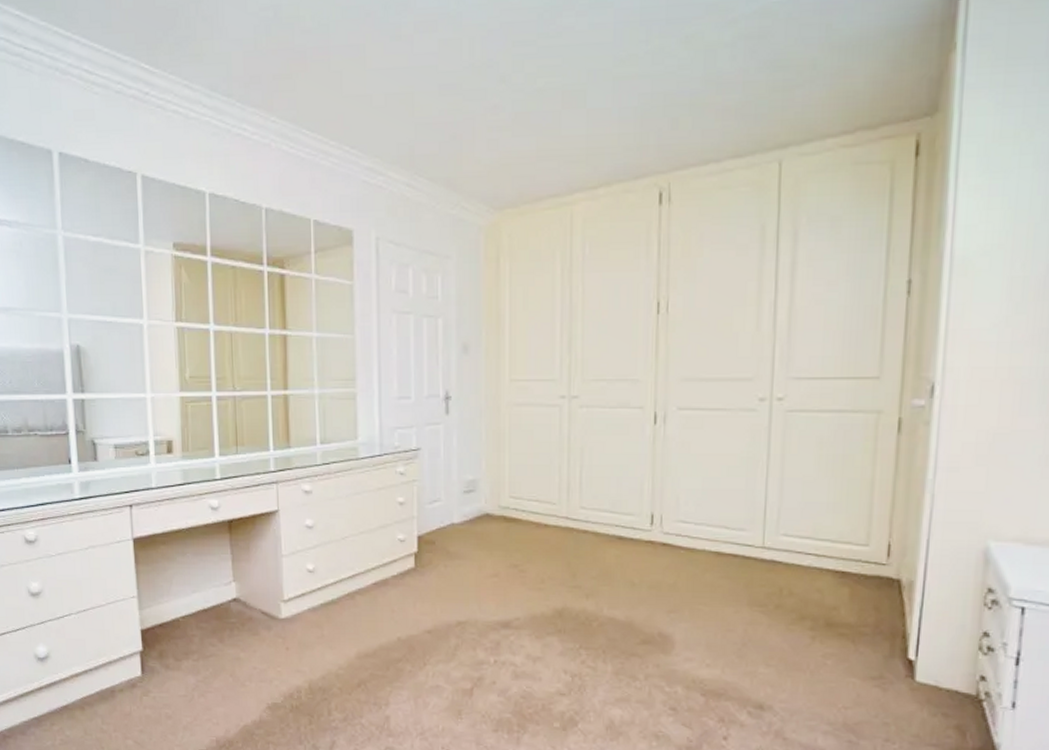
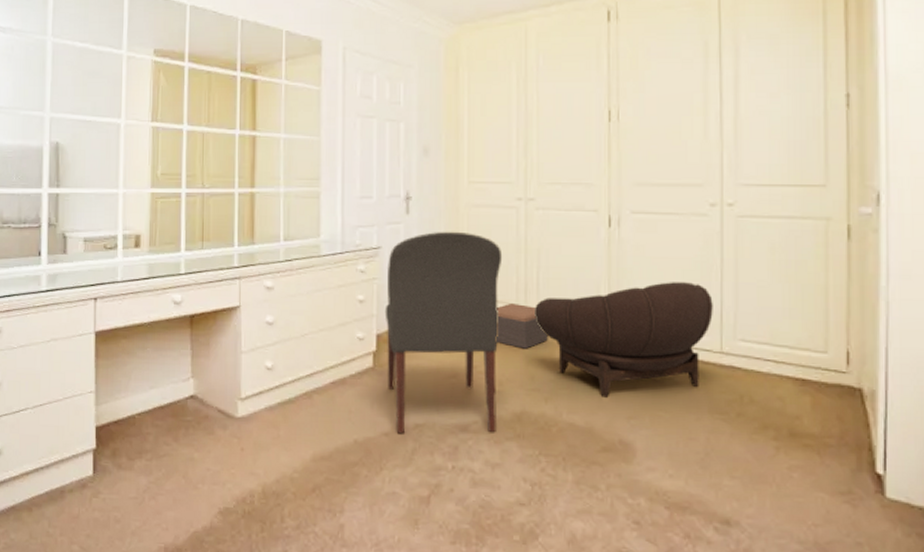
chair: none [425,431,545,631] -> present [384,231,503,434]
footstool: none [538,502,590,548] -> present [497,302,548,349]
armchair: none [577,479,757,593] -> present [535,282,713,398]

